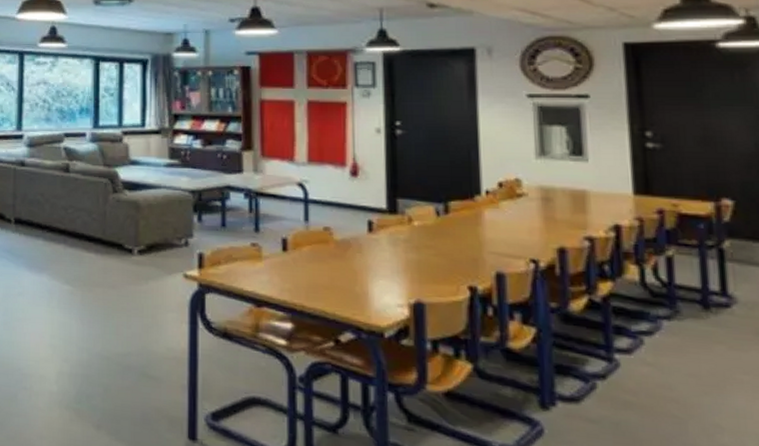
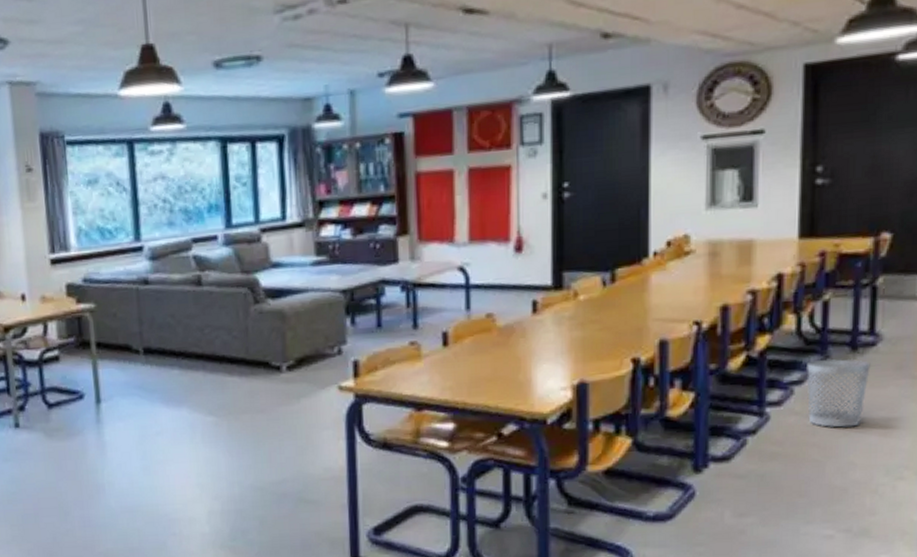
wastebasket: none [655,313,728,388] -> present [806,358,871,428]

